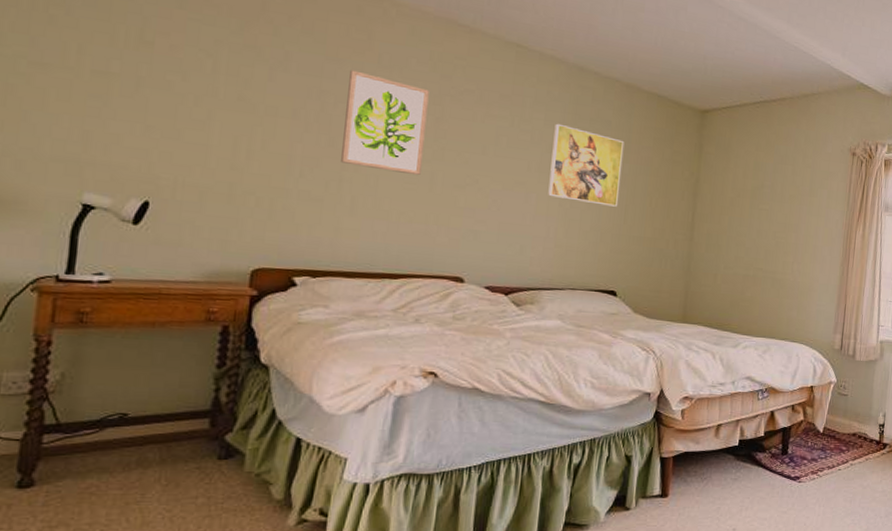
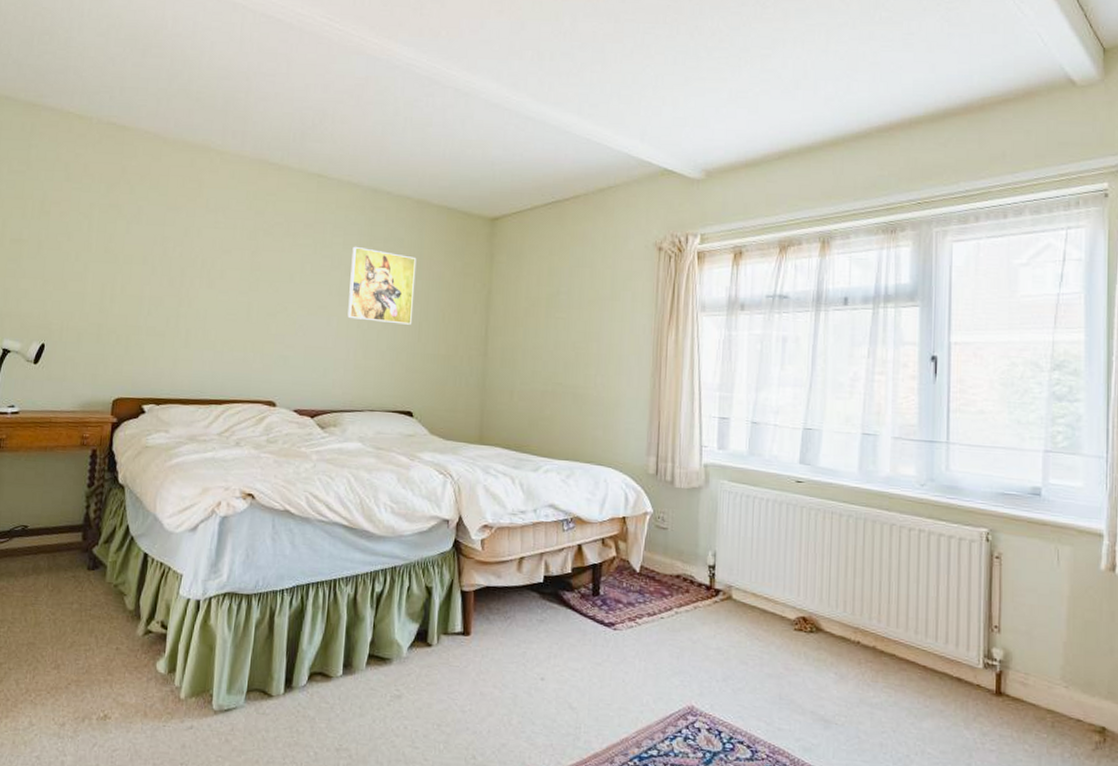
wall art: present [341,70,429,175] -> none [178,216,246,306]

